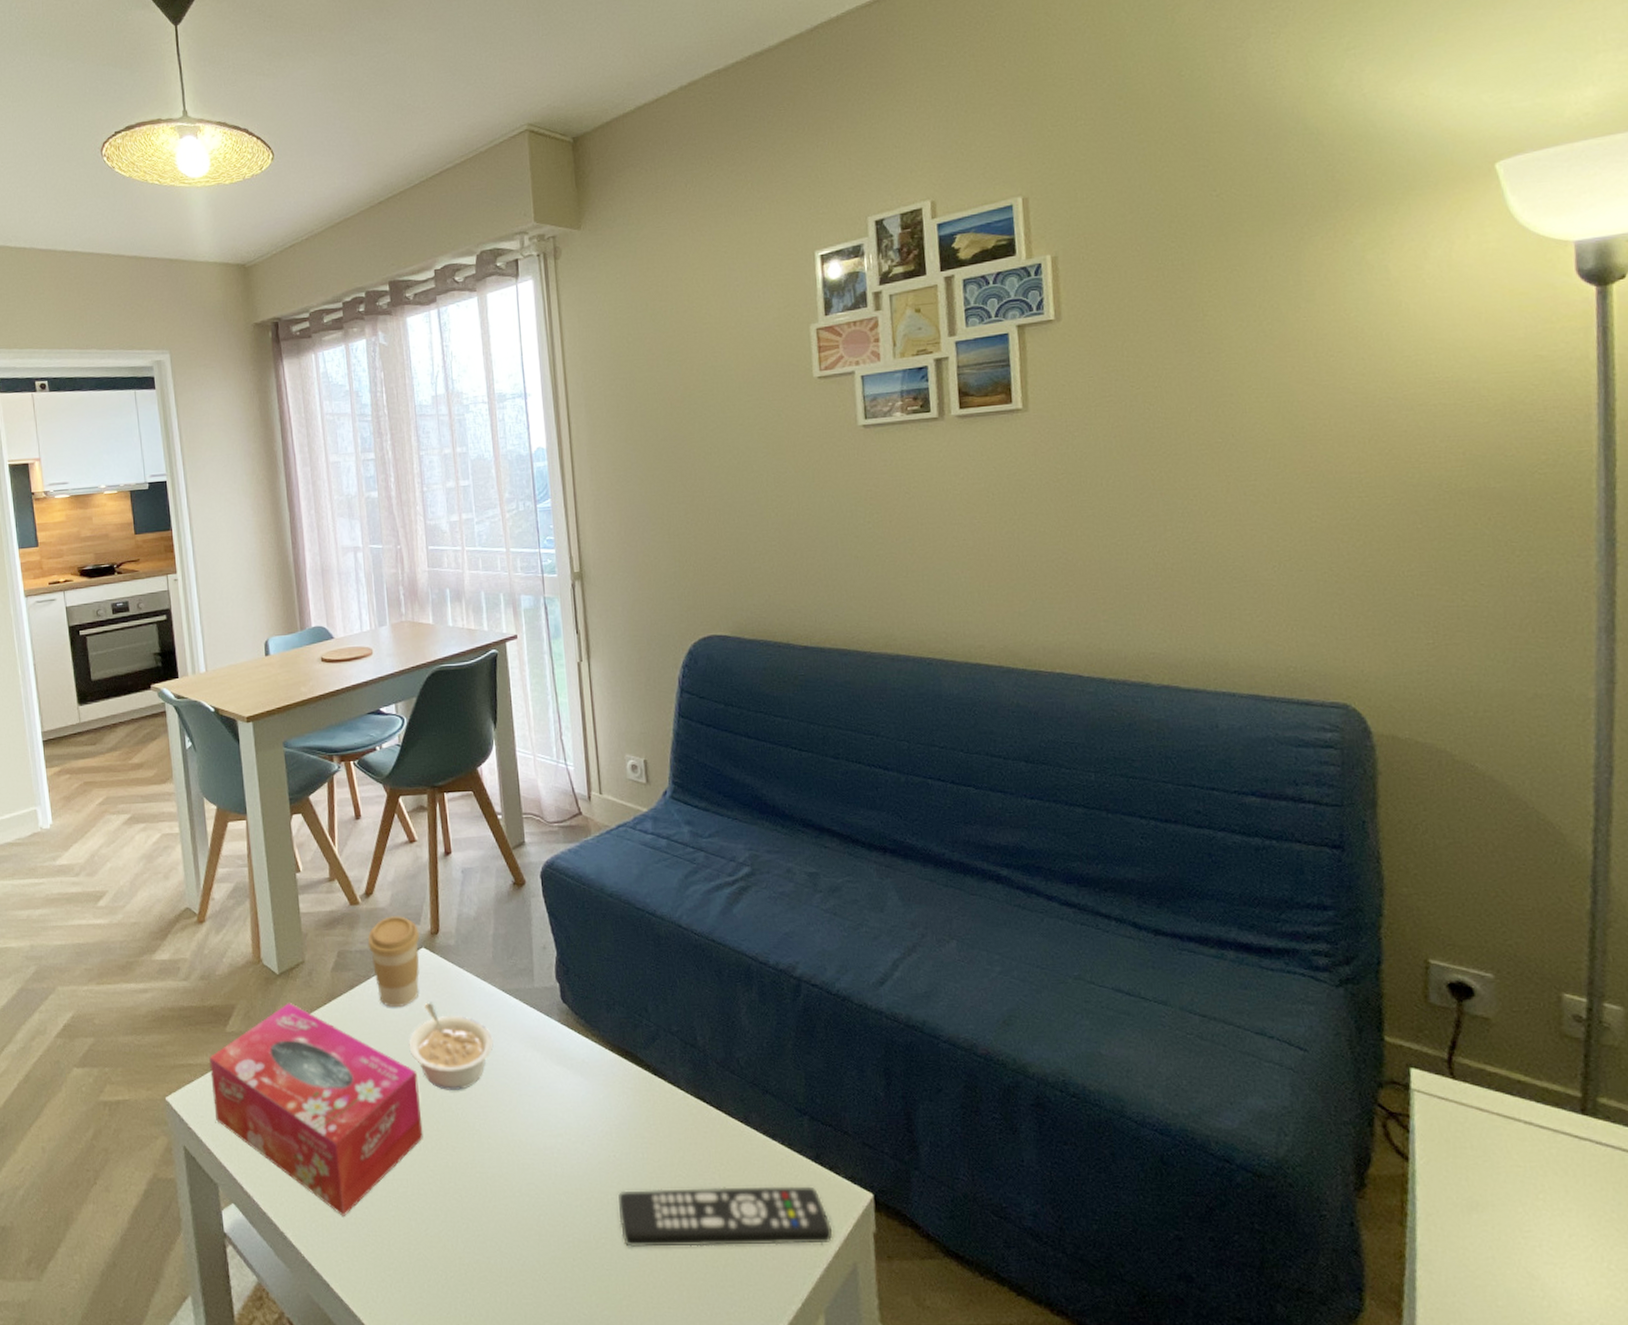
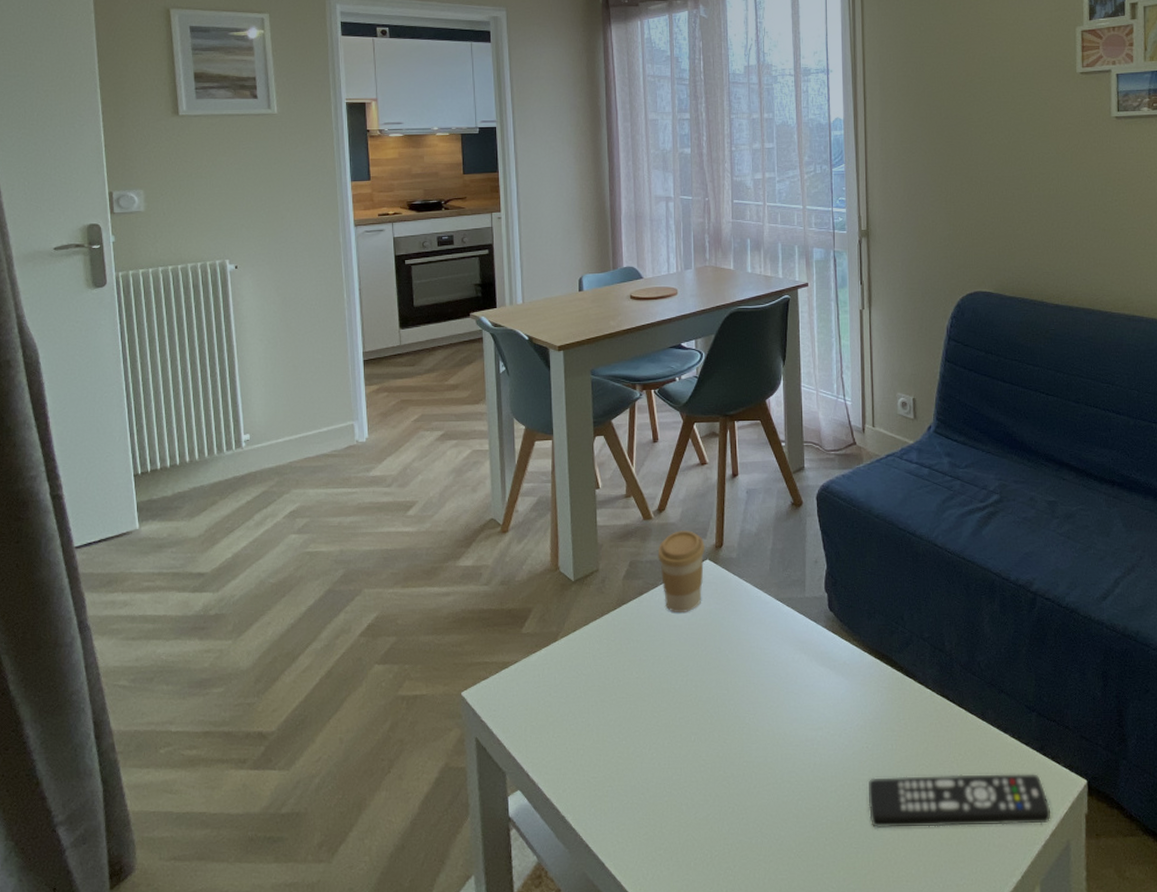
tissue box: present [209,1003,423,1216] -> none [505,607,698,802]
legume: present [409,1002,494,1090] -> none [690,608,766,688]

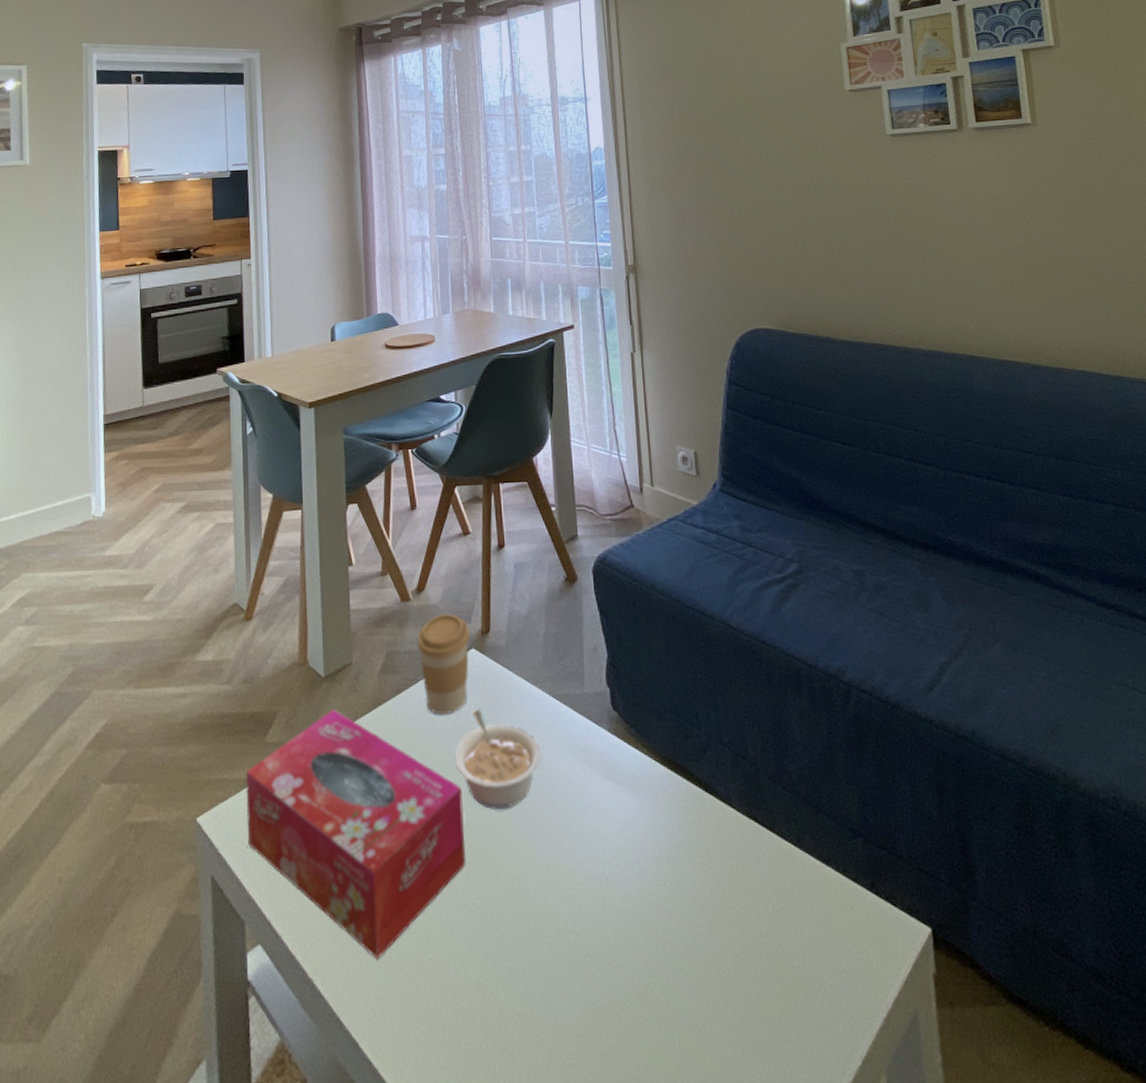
tissue box: none [505,607,698,802] -> present [246,709,466,959]
legume: none [690,608,766,688] -> present [455,708,542,809]
remote control: present [868,774,1051,828] -> none [669,919,892,994]

